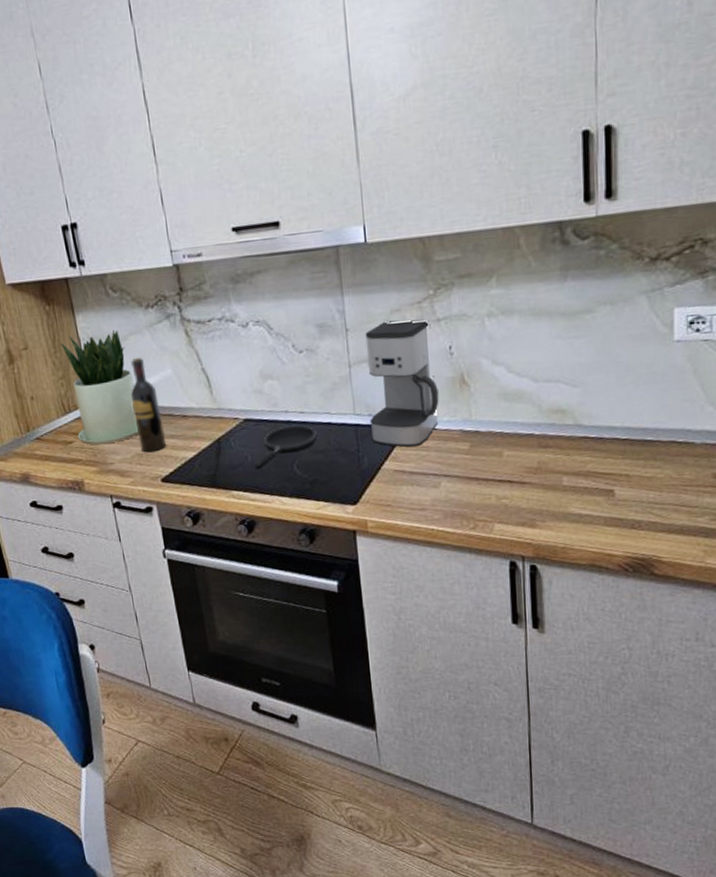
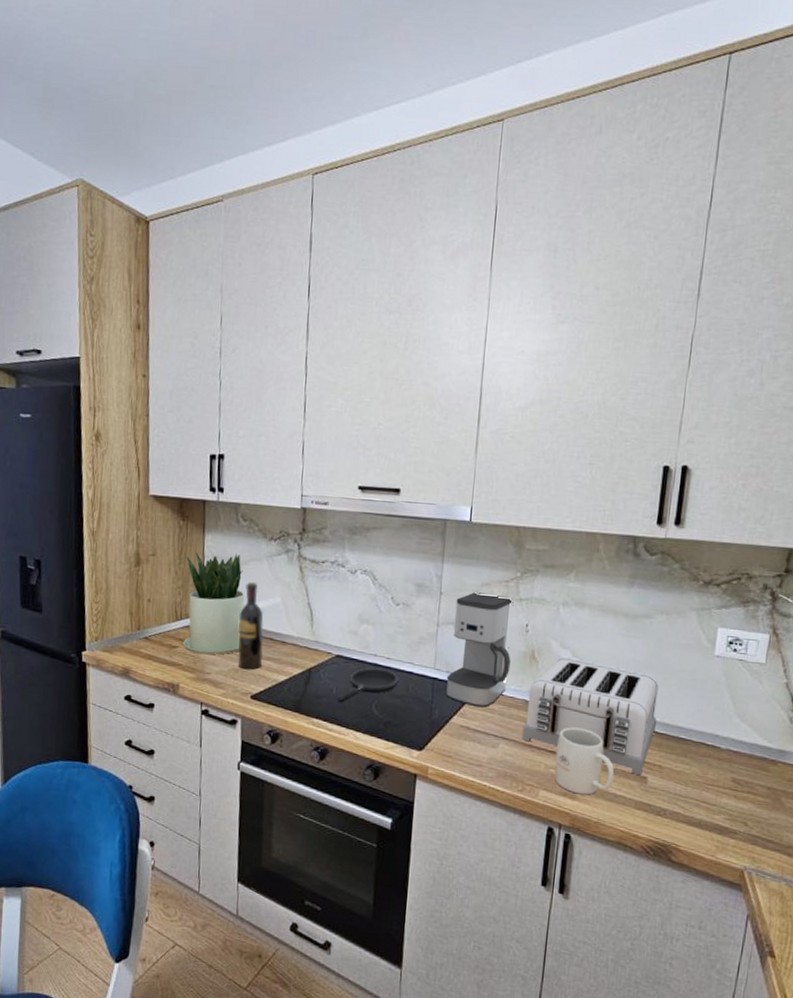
toaster: none [464,374,616,489] -> present [522,657,659,775]
mug: none [505,449,576,521] -> present [554,727,615,795]

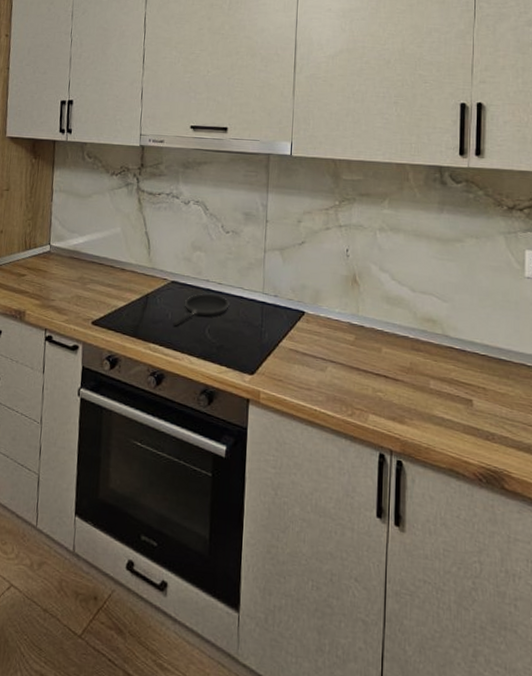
planter: present [182,552,245,655] -> none [30,187,89,282]
wine bottle: present [238,582,264,670] -> none [80,214,105,297]
coffee maker: present [446,592,514,707] -> none [274,220,334,330]
toaster: present [522,657,659,775] -> none [348,280,476,398]
mug: present [554,727,615,795] -> none [382,349,440,419]

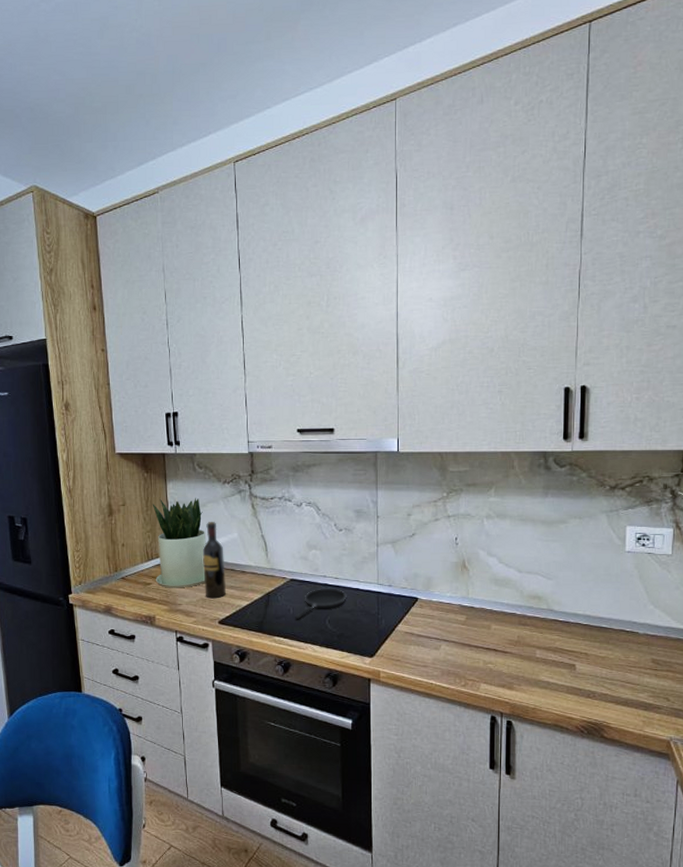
planter: none [30,187,89,282] -> present [152,497,206,588]
wine bottle: none [80,214,105,297] -> present [202,522,226,599]

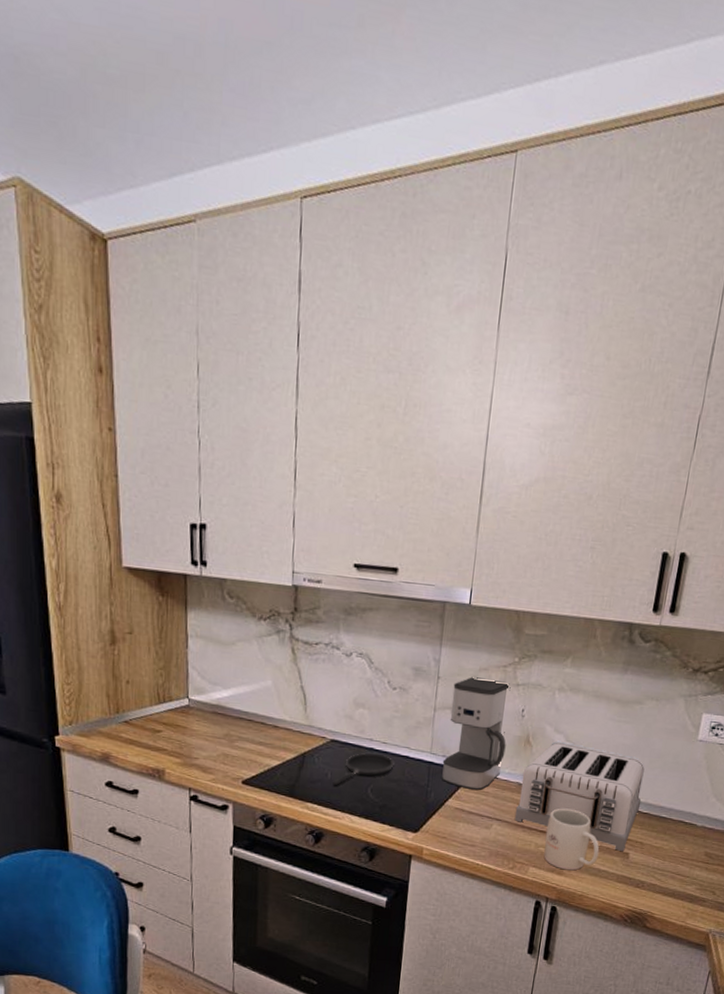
planter: present [152,497,206,588] -> none [167,631,234,740]
wine bottle: present [202,522,226,599] -> none [227,664,254,755]
coffee maker: none [389,513,445,614] -> present [442,677,511,790]
toaster: none [460,564,579,663] -> present [514,742,645,851]
mug: none [492,625,546,685] -> present [544,808,600,871]

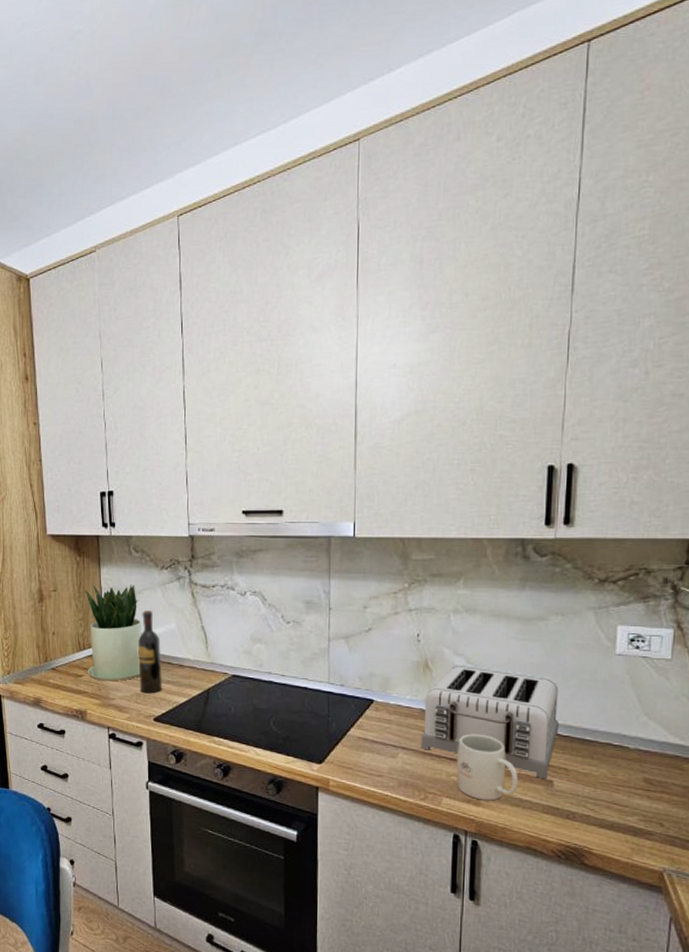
planter: none [167,631,234,740] -> present [85,583,142,682]
wine bottle: none [227,664,254,755] -> present [137,610,162,694]
frying pan: present [332,753,394,786] -> none [236,686,294,720]
coffee maker: present [442,677,511,790] -> none [341,606,404,718]

